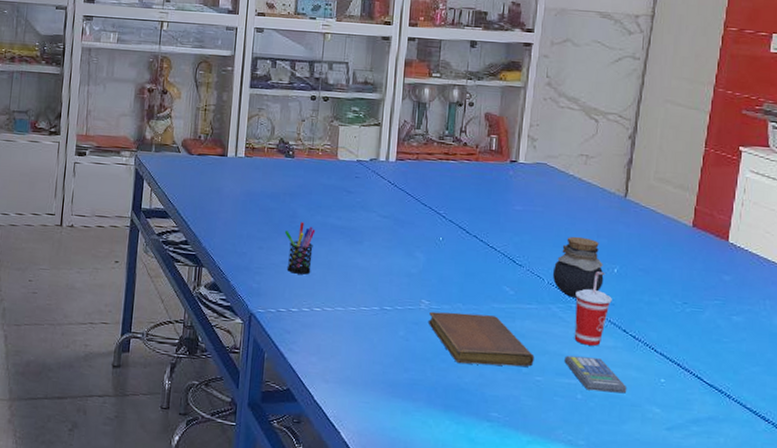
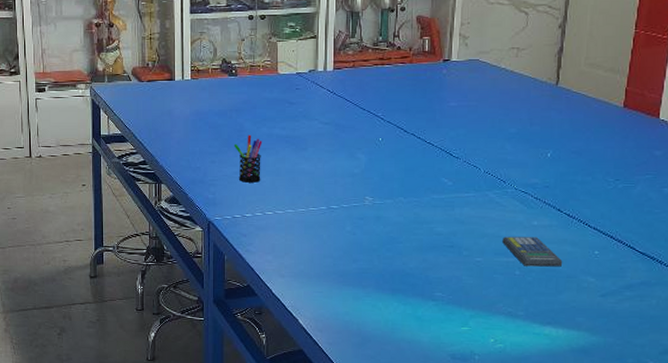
notebook: present [429,311,535,367] -> none [373,206,474,252]
jar: present [552,236,604,298] -> none [488,126,538,183]
beverage cup: present [574,271,612,346] -> none [511,157,546,226]

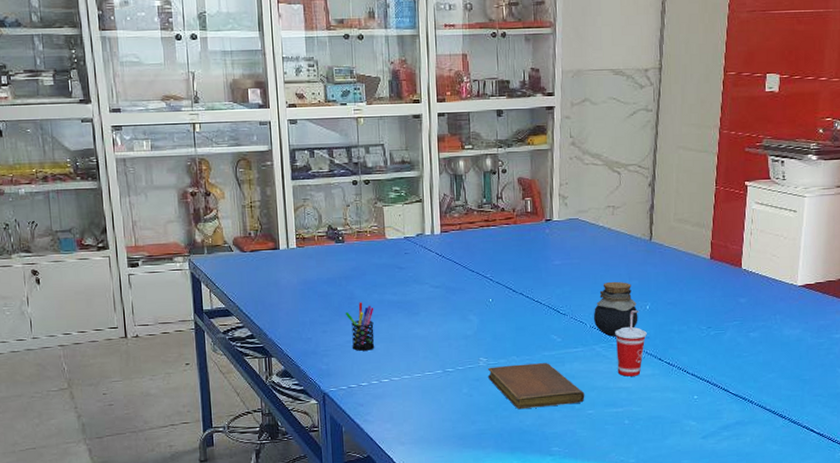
notebook: none [373,206,474,252] -> present [488,363,585,410]
jar: none [488,126,538,183] -> present [593,281,638,337]
calculator: present [502,236,563,267] -> none [611,386,667,415]
beverage cup: none [511,157,546,226] -> present [615,310,647,377]

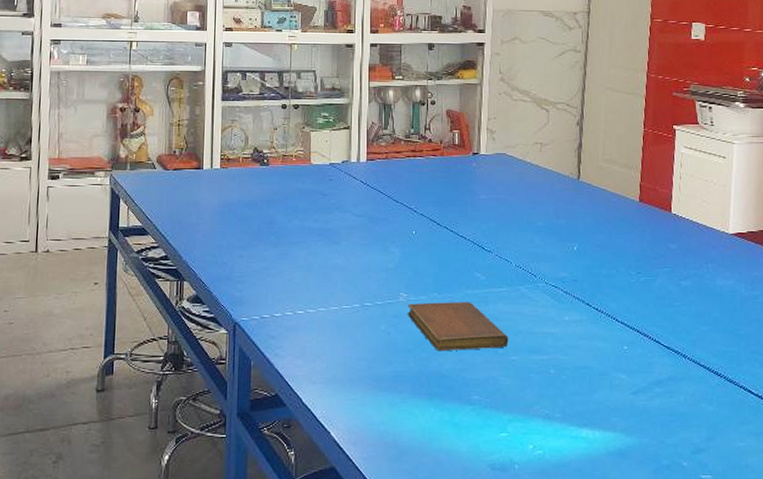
pen holder: present [345,302,375,351] -> none [263,227,294,279]
jar: present [593,281,638,337] -> none [519,219,565,278]
beverage cup: present [615,310,647,377] -> none [541,251,574,321]

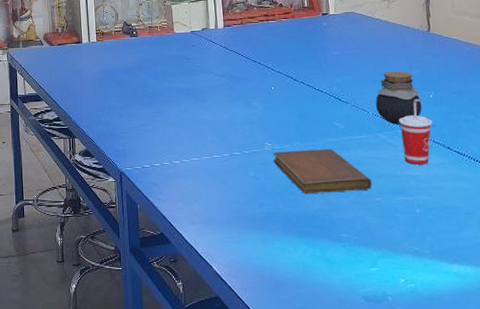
jar: none [519,219,565,278] -> present [375,71,422,125]
beverage cup: none [541,251,574,321] -> present [399,99,433,165]

